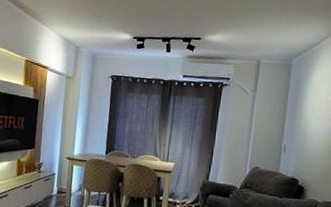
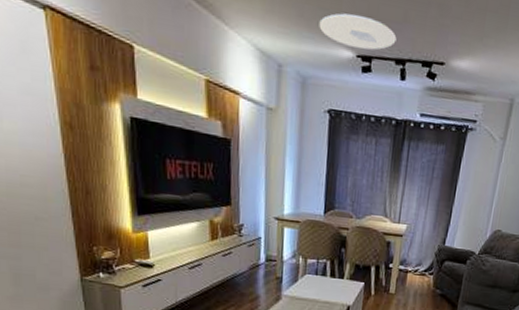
ceiling light: none [106,11,163,33] -> present [319,13,397,51]

